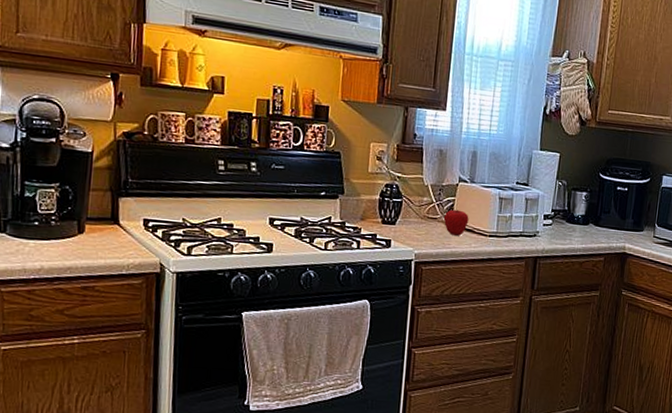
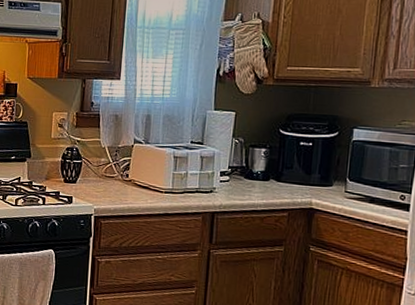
apple: present [444,209,469,236] -> none [121,168,145,193]

